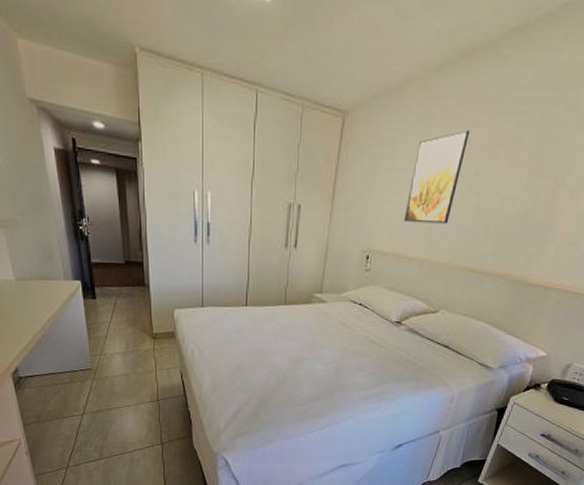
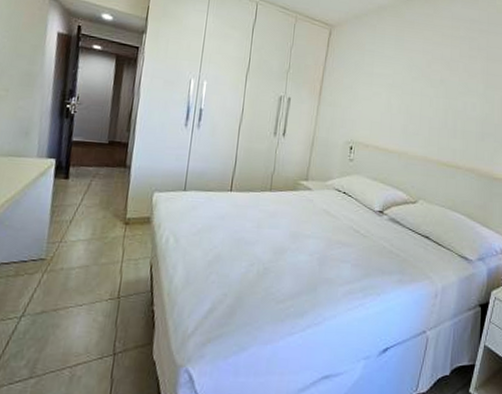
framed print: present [404,130,471,224] -> none [383,47,434,122]

